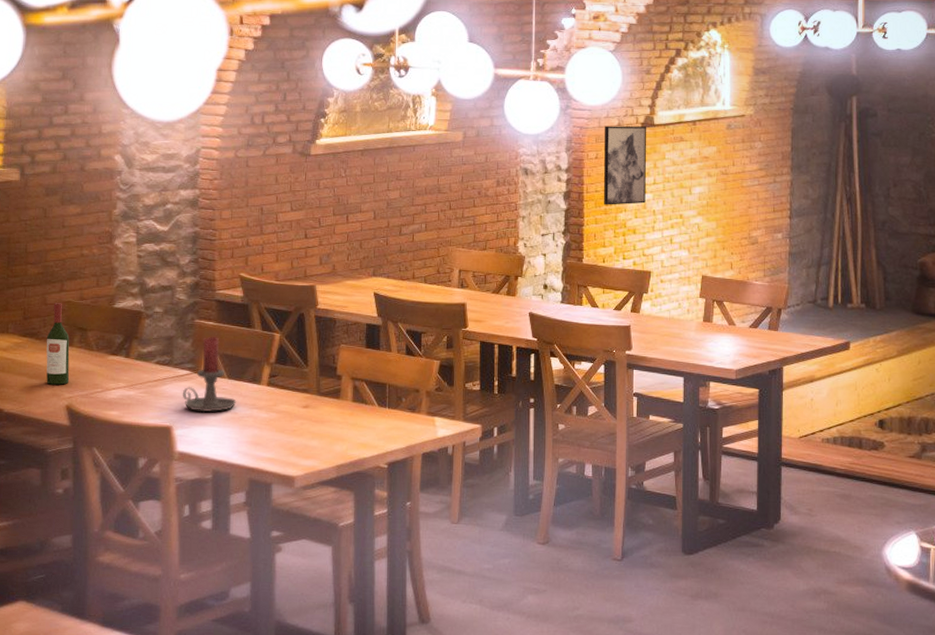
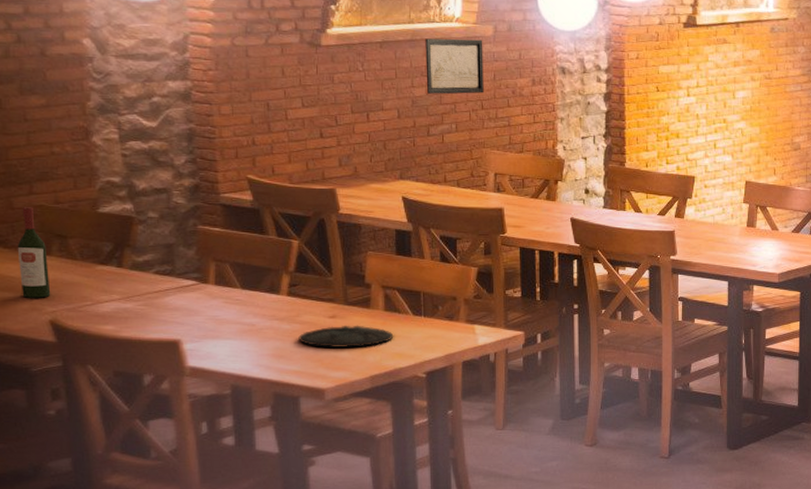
candle holder: present [182,336,237,413] -> none [189,243,254,325]
plate: none [274,414,360,437] -> present [298,325,394,349]
wall art: none [400,145,453,196] -> present [425,38,484,95]
wall art: present [604,126,646,205] -> none [646,24,689,108]

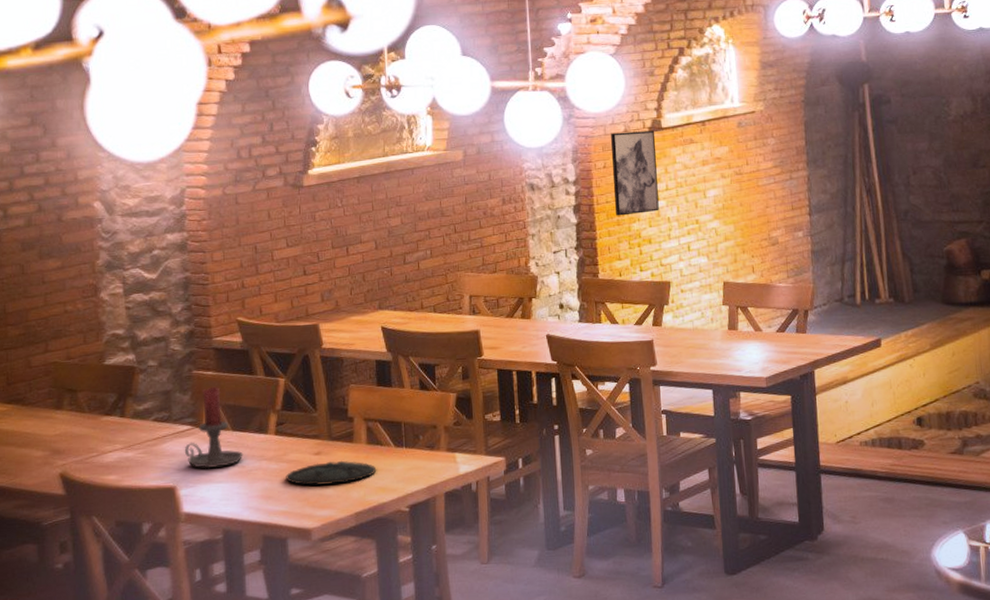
wine bottle: present [17,207,51,298] -> none [33,364,62,453]
candle holder: none [189,243,254,325] -> present [184,386,244,469]
wall art: present [425,38,484,95] -> none [399,165,456,223]
wall art: none [646,24,689,108] -> present [611,130,659,216]

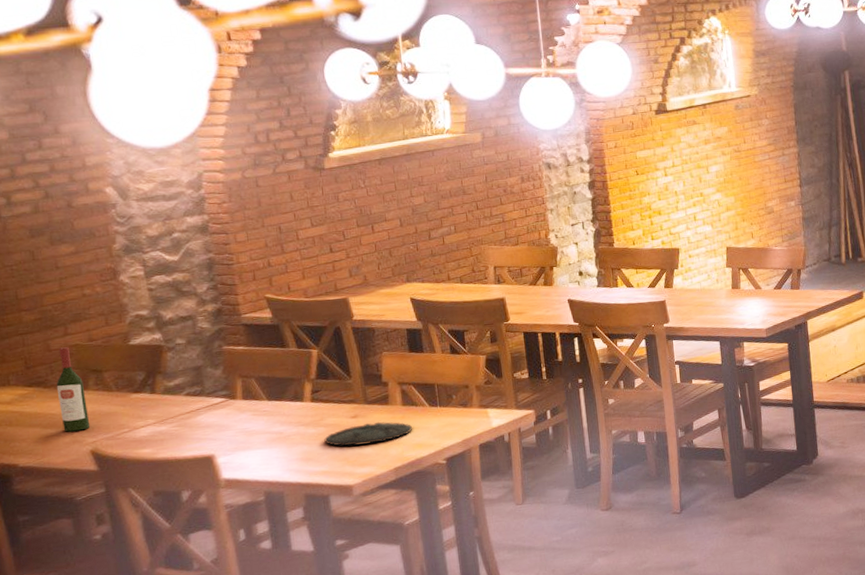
wine bottle: none [33,364,62,453] -> present [56,347,91,432]
candle holder: present [184,386,244,469] -> none [219,360,281,438]
wall art: present [611,130,659,216] -> none [620,113,667,191]

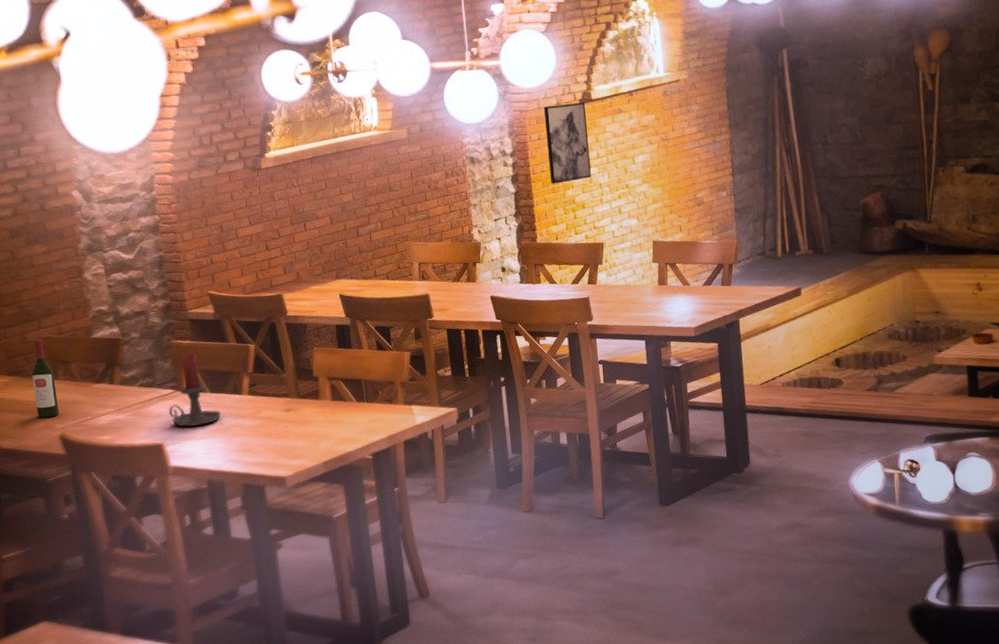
candle holder: none [219,360,281,438] -> present [168,353,222,428]
plate: present [324,421,413,447] -> none [260,415,342,440]
wall art: none [620,113,667,191] -> present [544,102,591,184]

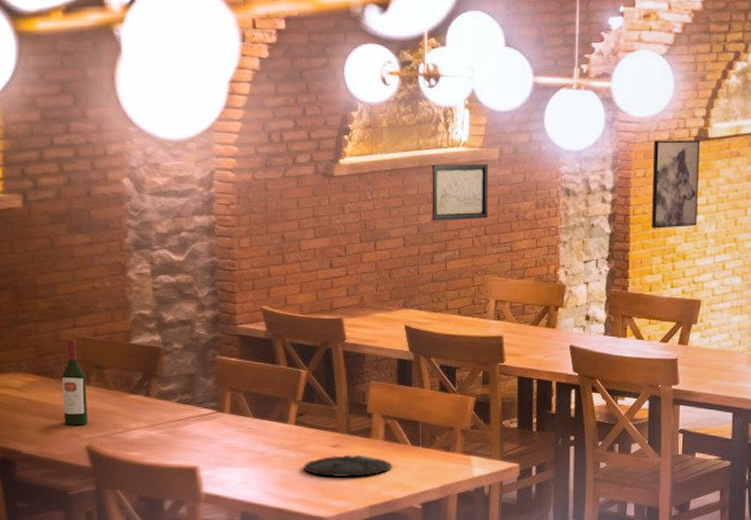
candle holder: present [168,353,222,428] -> none [206,373,263,453]
plate: none [260,415,342,440] -> present [303,454,392,478]
wall art: none [349,143,403,199] -> present [432,163,489,221]

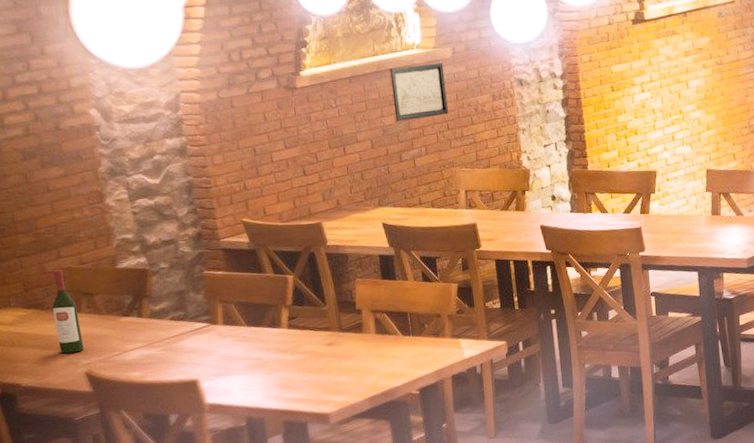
plate: present [303,454,392,478] -> none [301,350,387,375]
wall art: present [652,140,699,229] -> none [595,23,644,109]

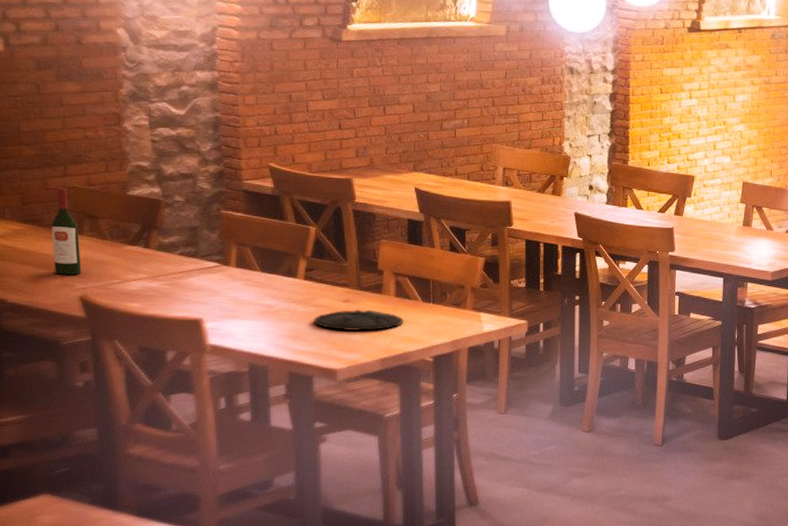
plate: none [301,350,387,375] -> present [313,309,404,331]
wall art: present [390,63,449,121] -> none [440,36,496,91]

